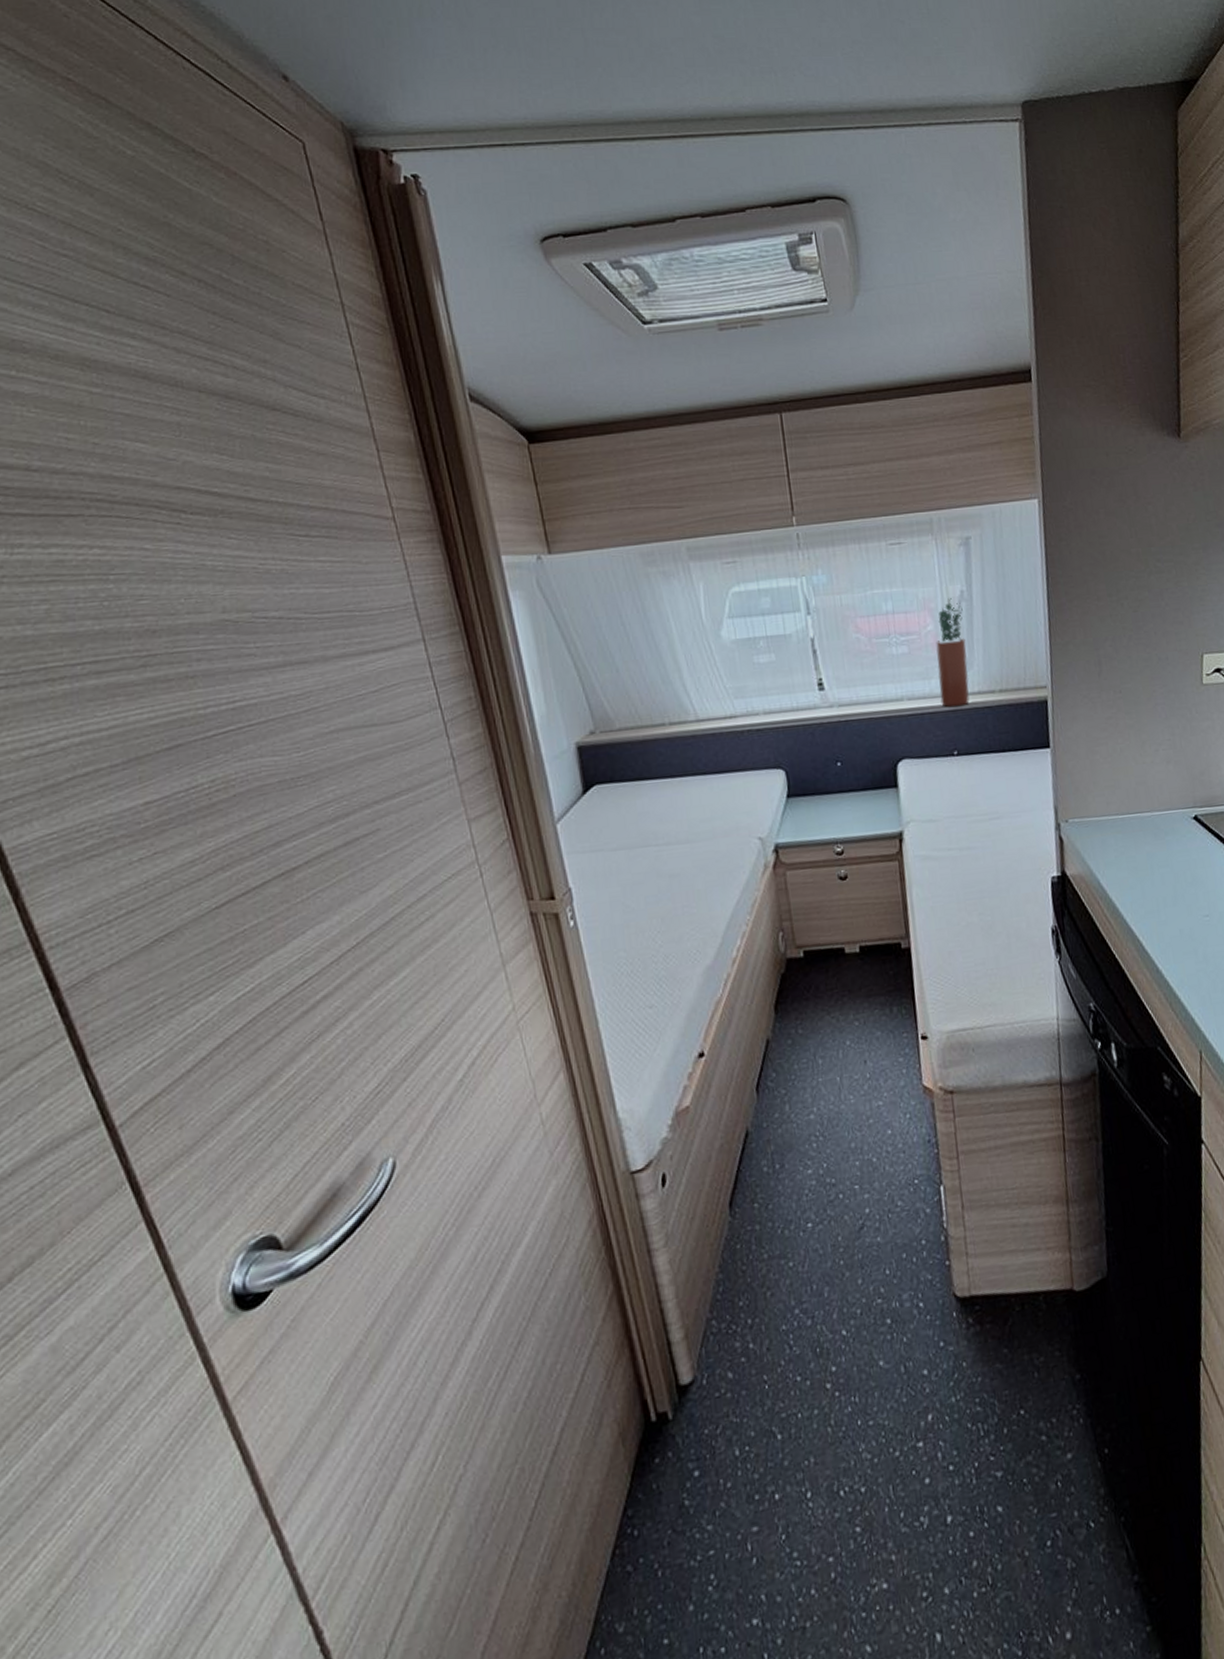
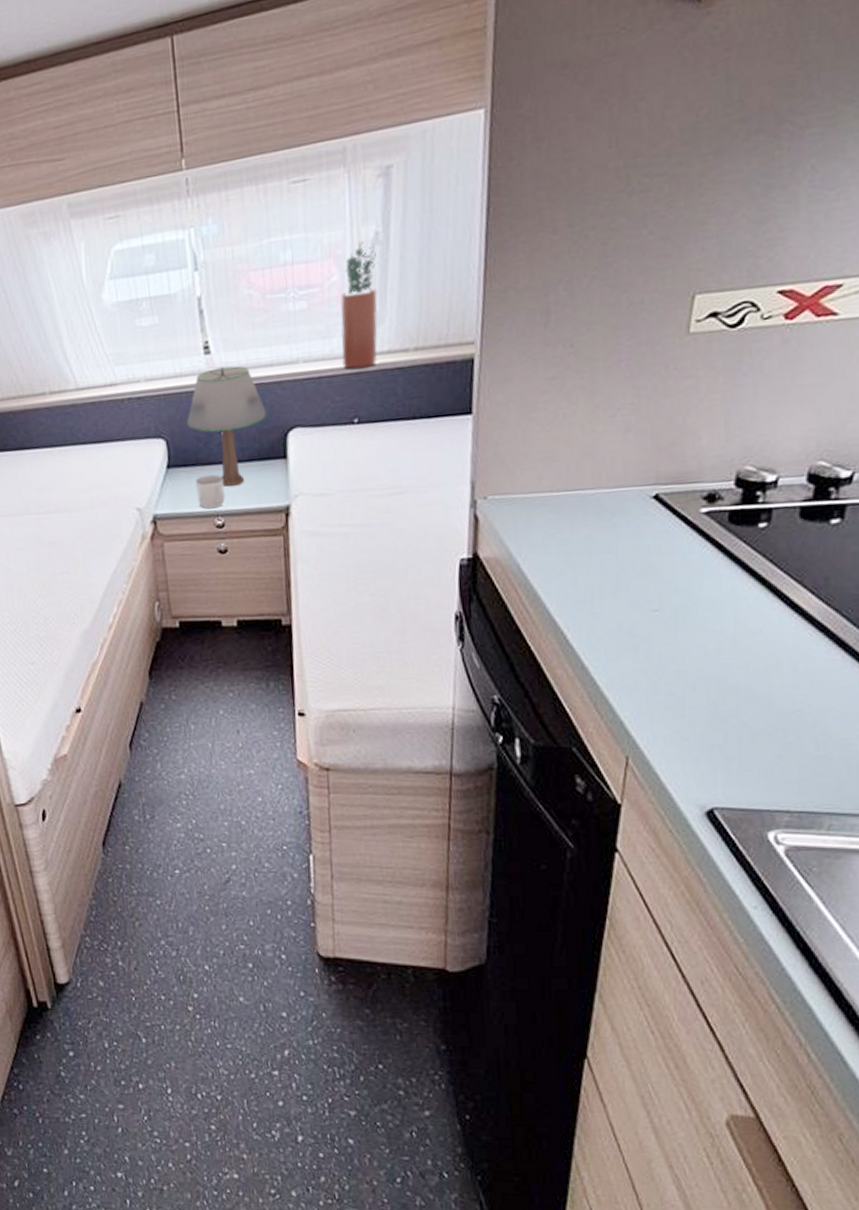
table lamp: none [804,701,879,815] -> present [186,365,268,487]
mug: none [815,803,843,837] -> present [196,474,225,509]

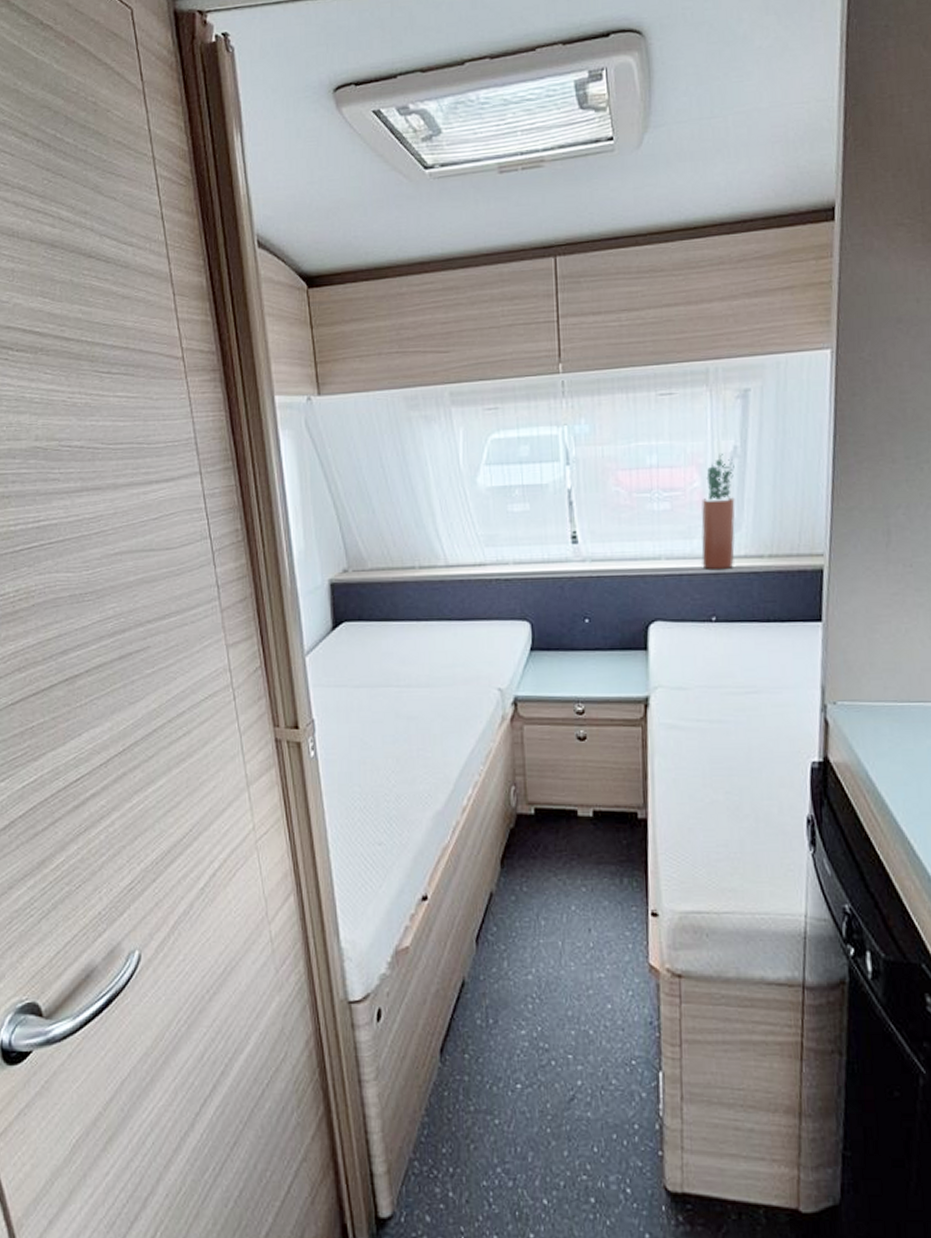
table lamp: present [186,365,268,487] -> none [551,557,631,674]
mug: present [196,474,225,509] -> none [558,660,586,695]

